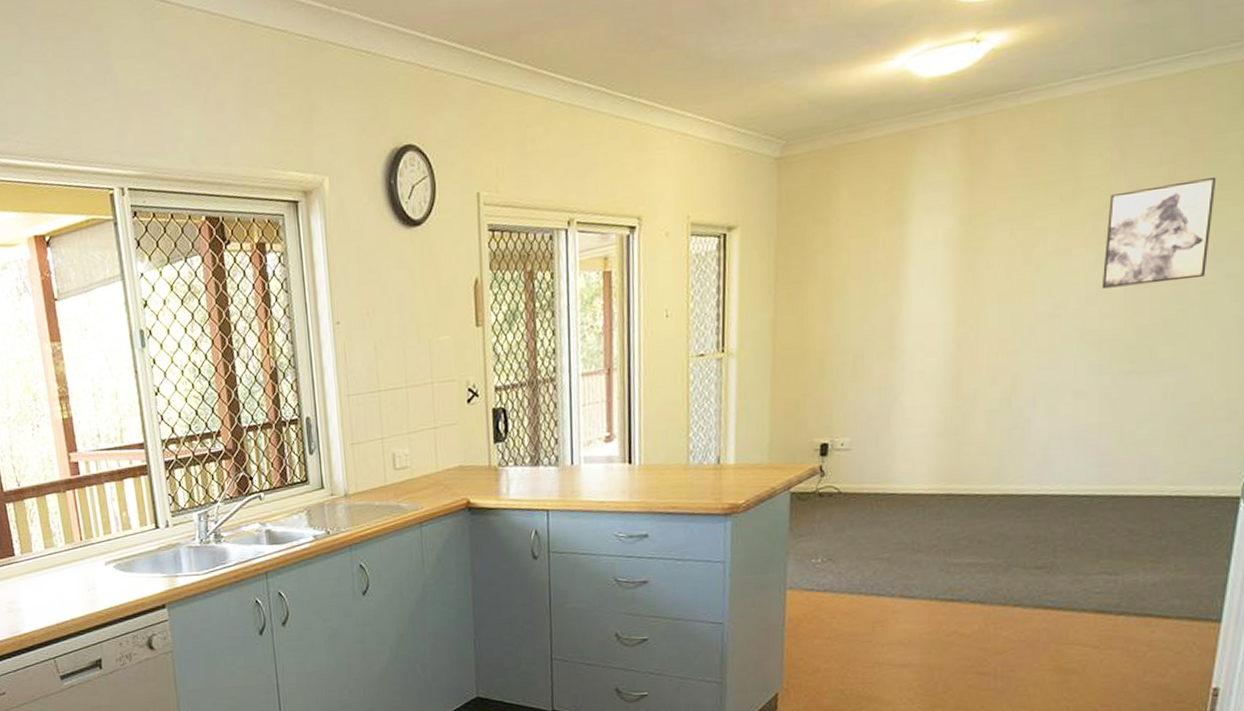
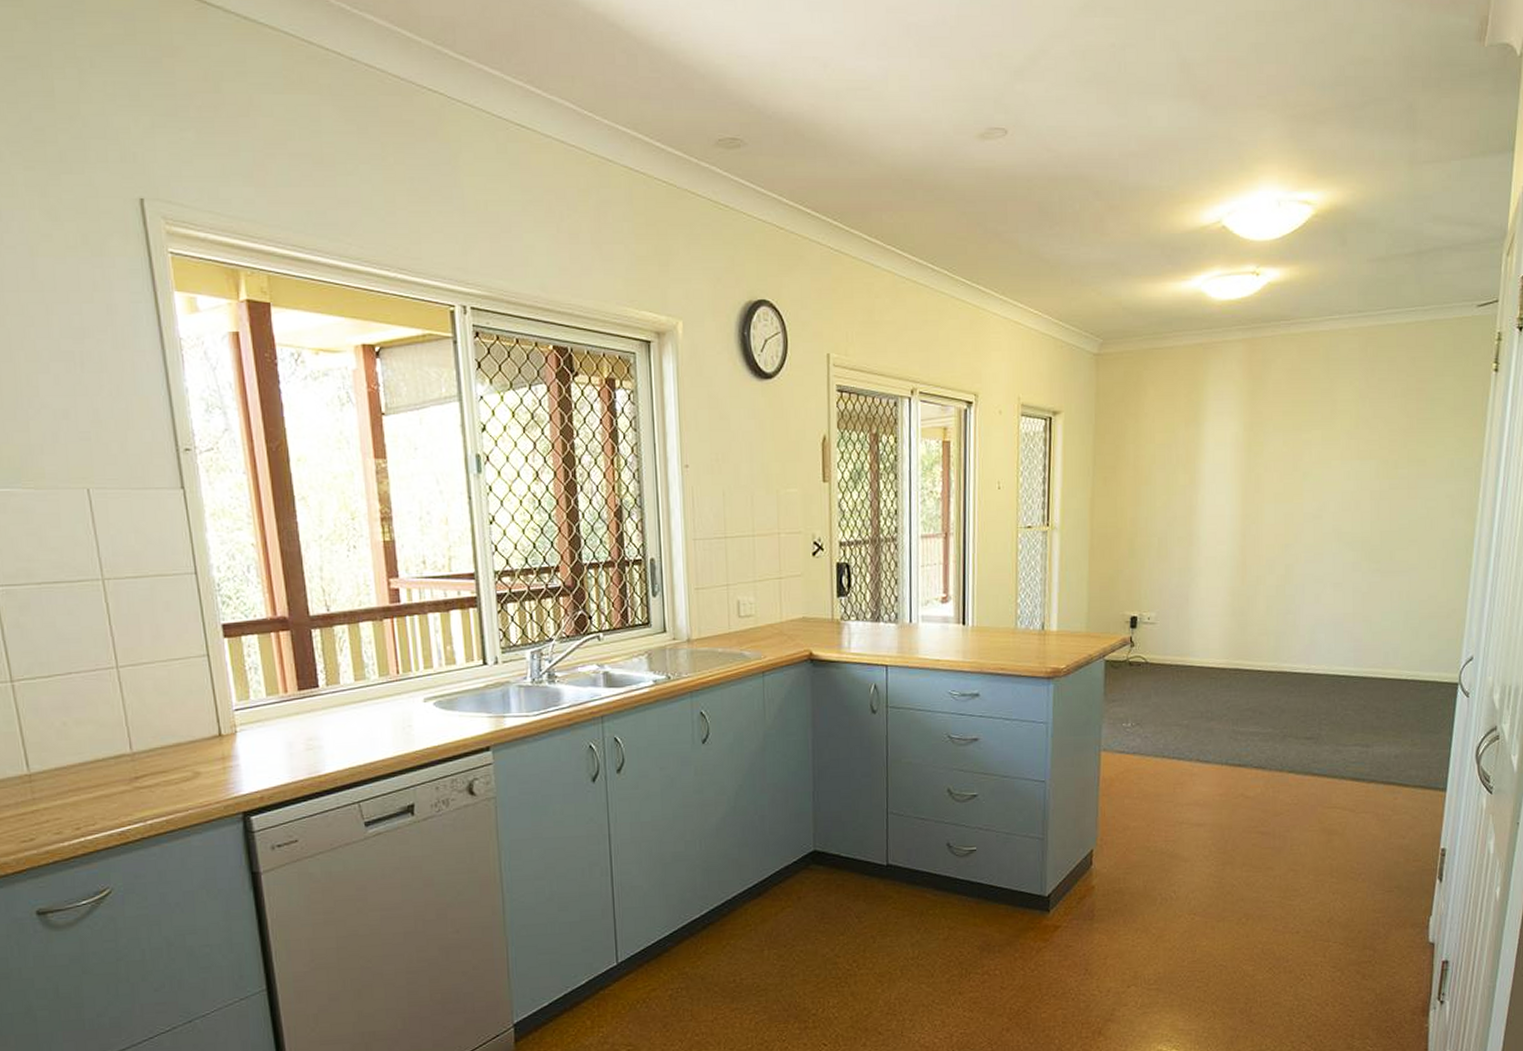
wall art: present [1101,176,1217,289] -> none [1353,411,1436,497]

